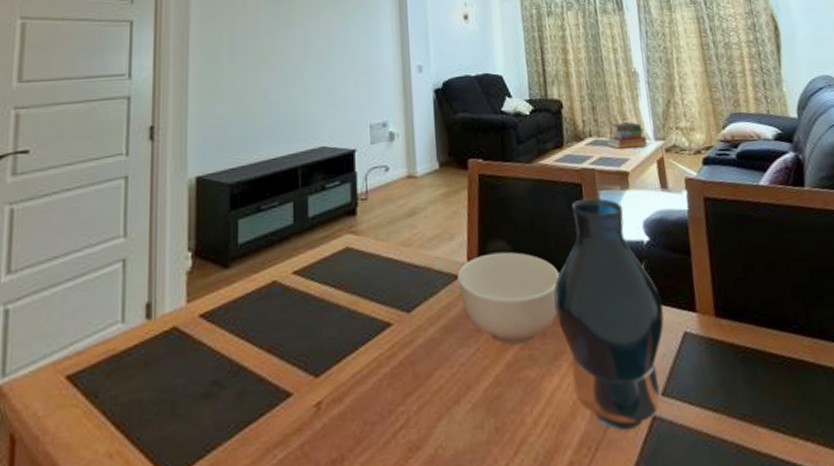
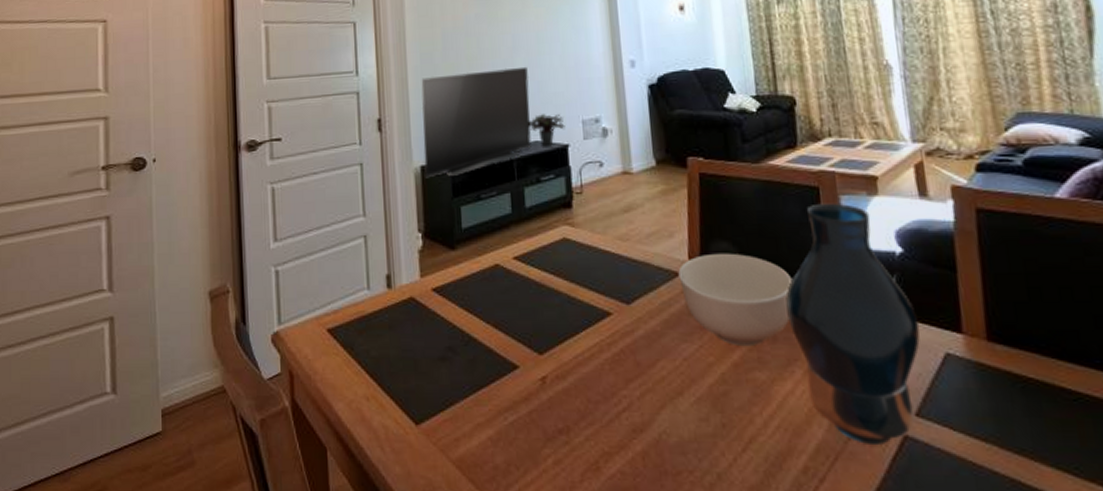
television: none [200,70,318,191] -> present [421,66,531,178]
potted plant: none [316,118,353,152] -> present [528,113,566,147]
books: present [607,122,647,149] -> none [850,121,902,151]

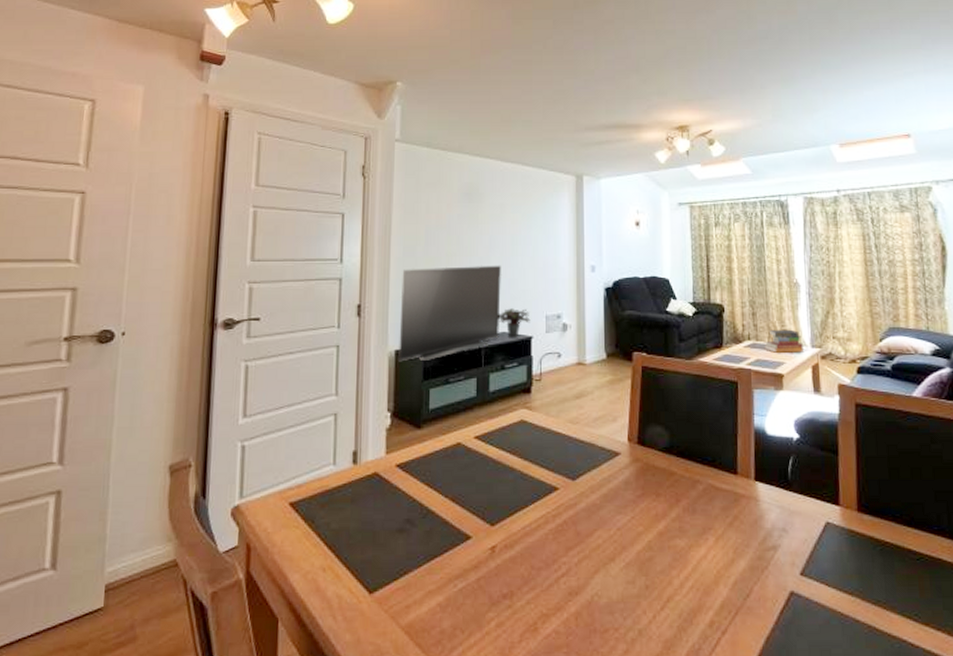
bowl: present [678,253,793,345] -> none [618,436,712,516]
vase: present [785,203,921,444] -> none [704,395,808,600]
books: none [850,121,902,151] -> present [765,329,803,353]

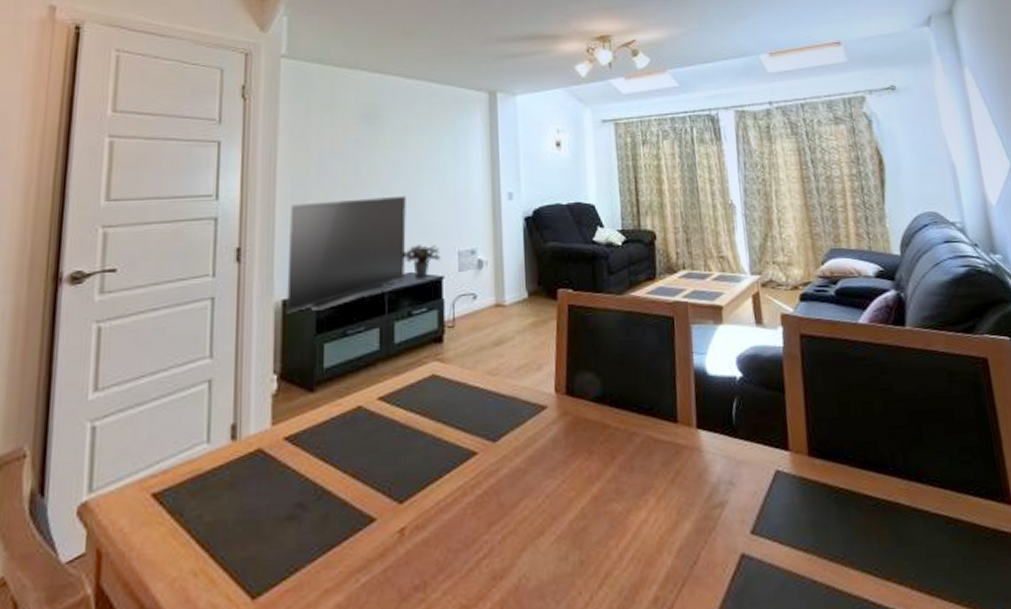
books: present [765,329,803,353] -> none [701,255,742,283]

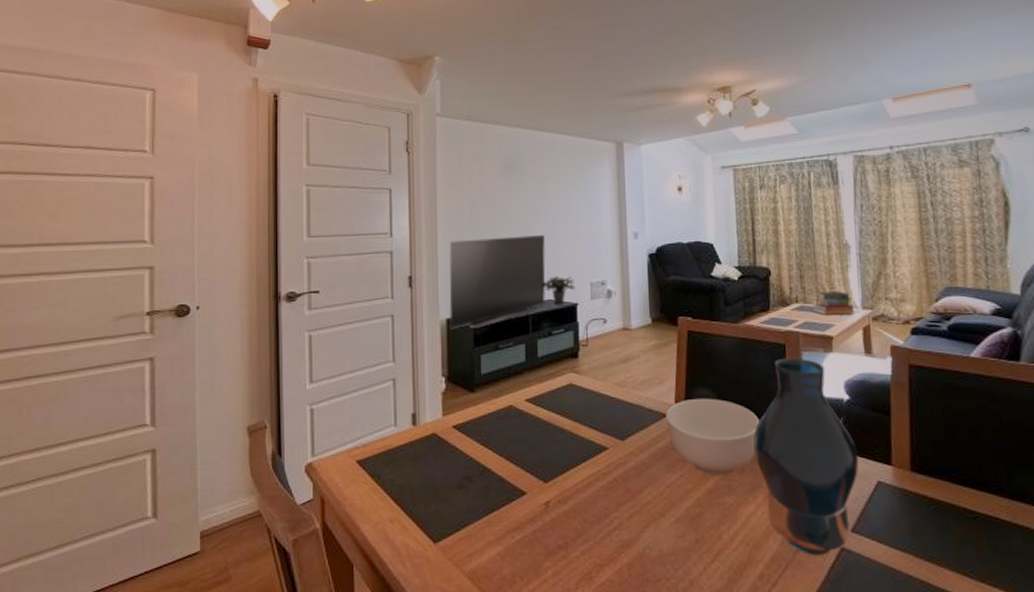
bowl: none [544,383,649,478] -> present [666,398,760,475]
vase: none [641,331,756,567] -> present [752,357,859,555]
books: none [701,255,742,283] -> present [813,291,854,315]

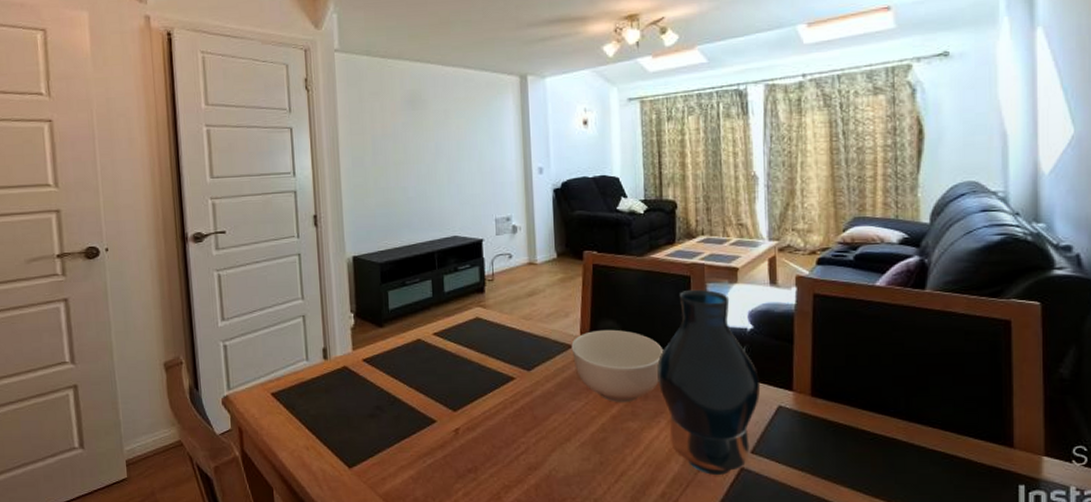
television: present [449,234,546,330] -> none [353,171,451,267]
potted plant: present [543,276,576,305] -> none [448,212,481,241]
books: present [813,291,854,315] -> none [719,223,760,247]

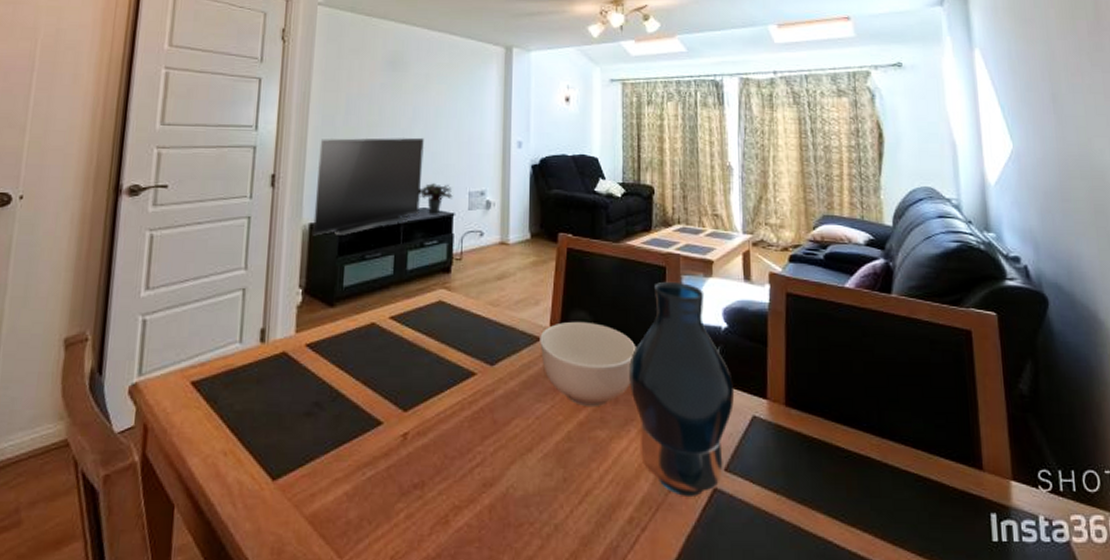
television: none [353,171,451,267] -> present [313,137,424,236]
potted plant: none [448,212,481,241] -> present [419,183,453,214]

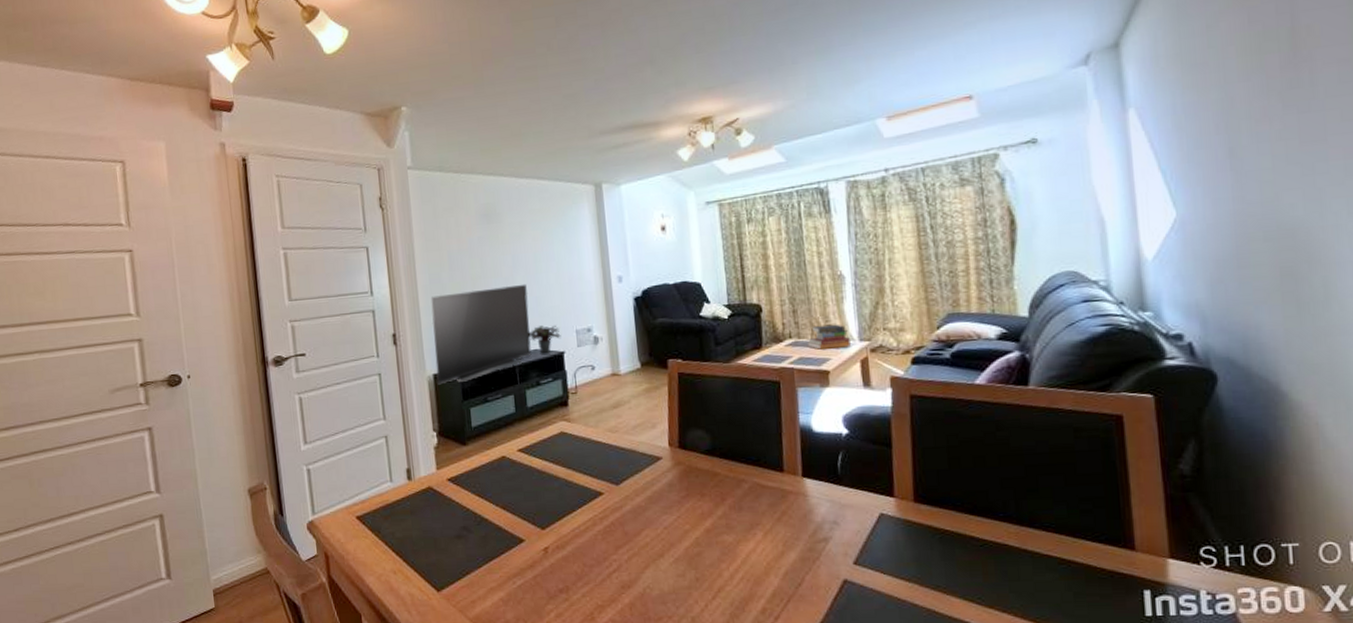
bowl: present [539,321,636,406] -> none [660,439,756,515]
vase: present [628,281,735,496] -> none [749,394,860,588]
books: none [695,213,734,239] -> present [808,324,851,350]

